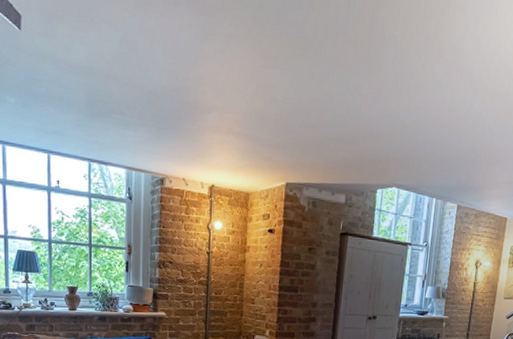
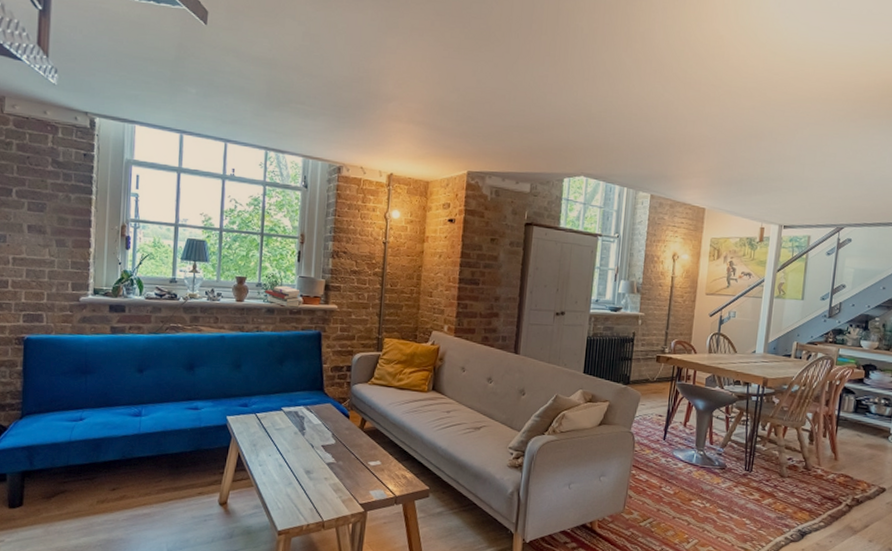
books: none [96,294,130,316] -> present [265,285,301,308]

